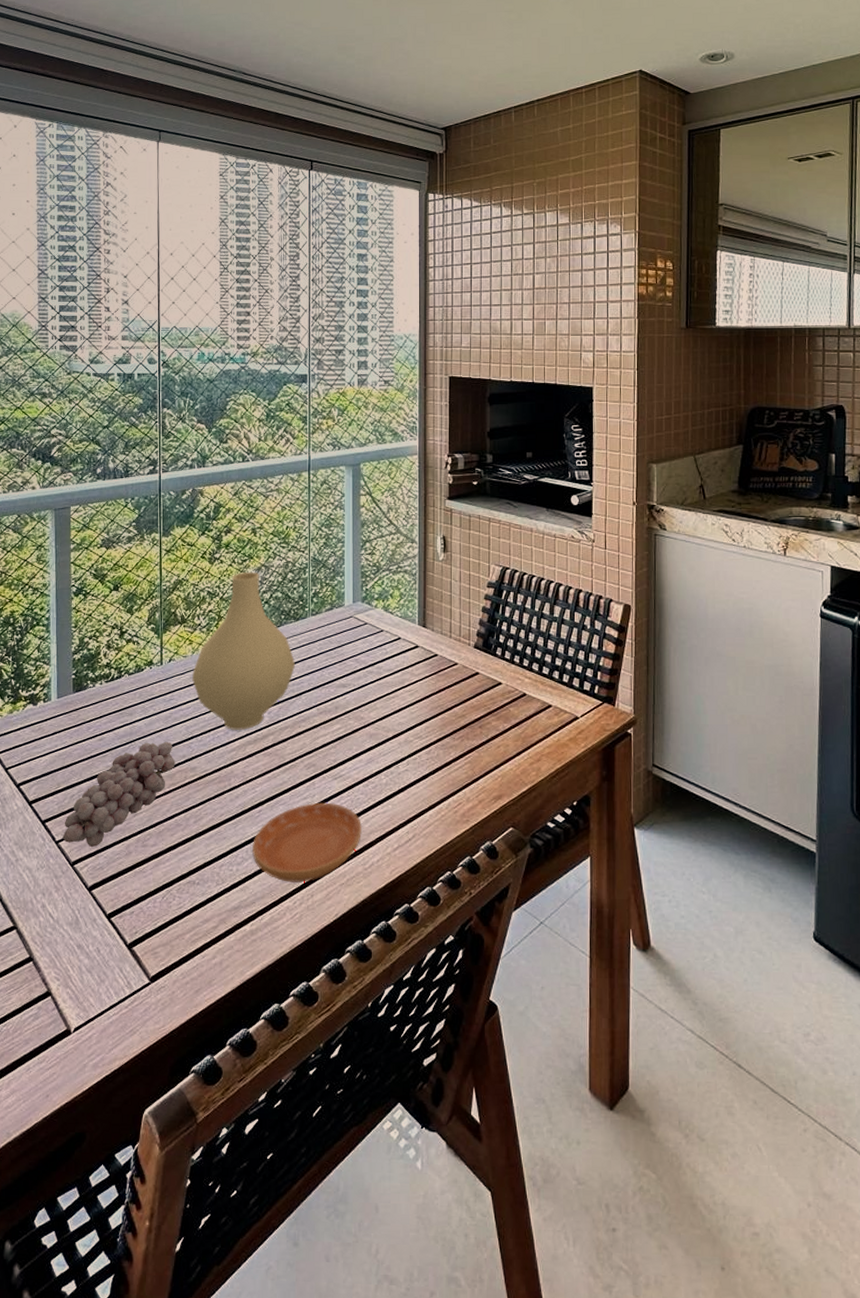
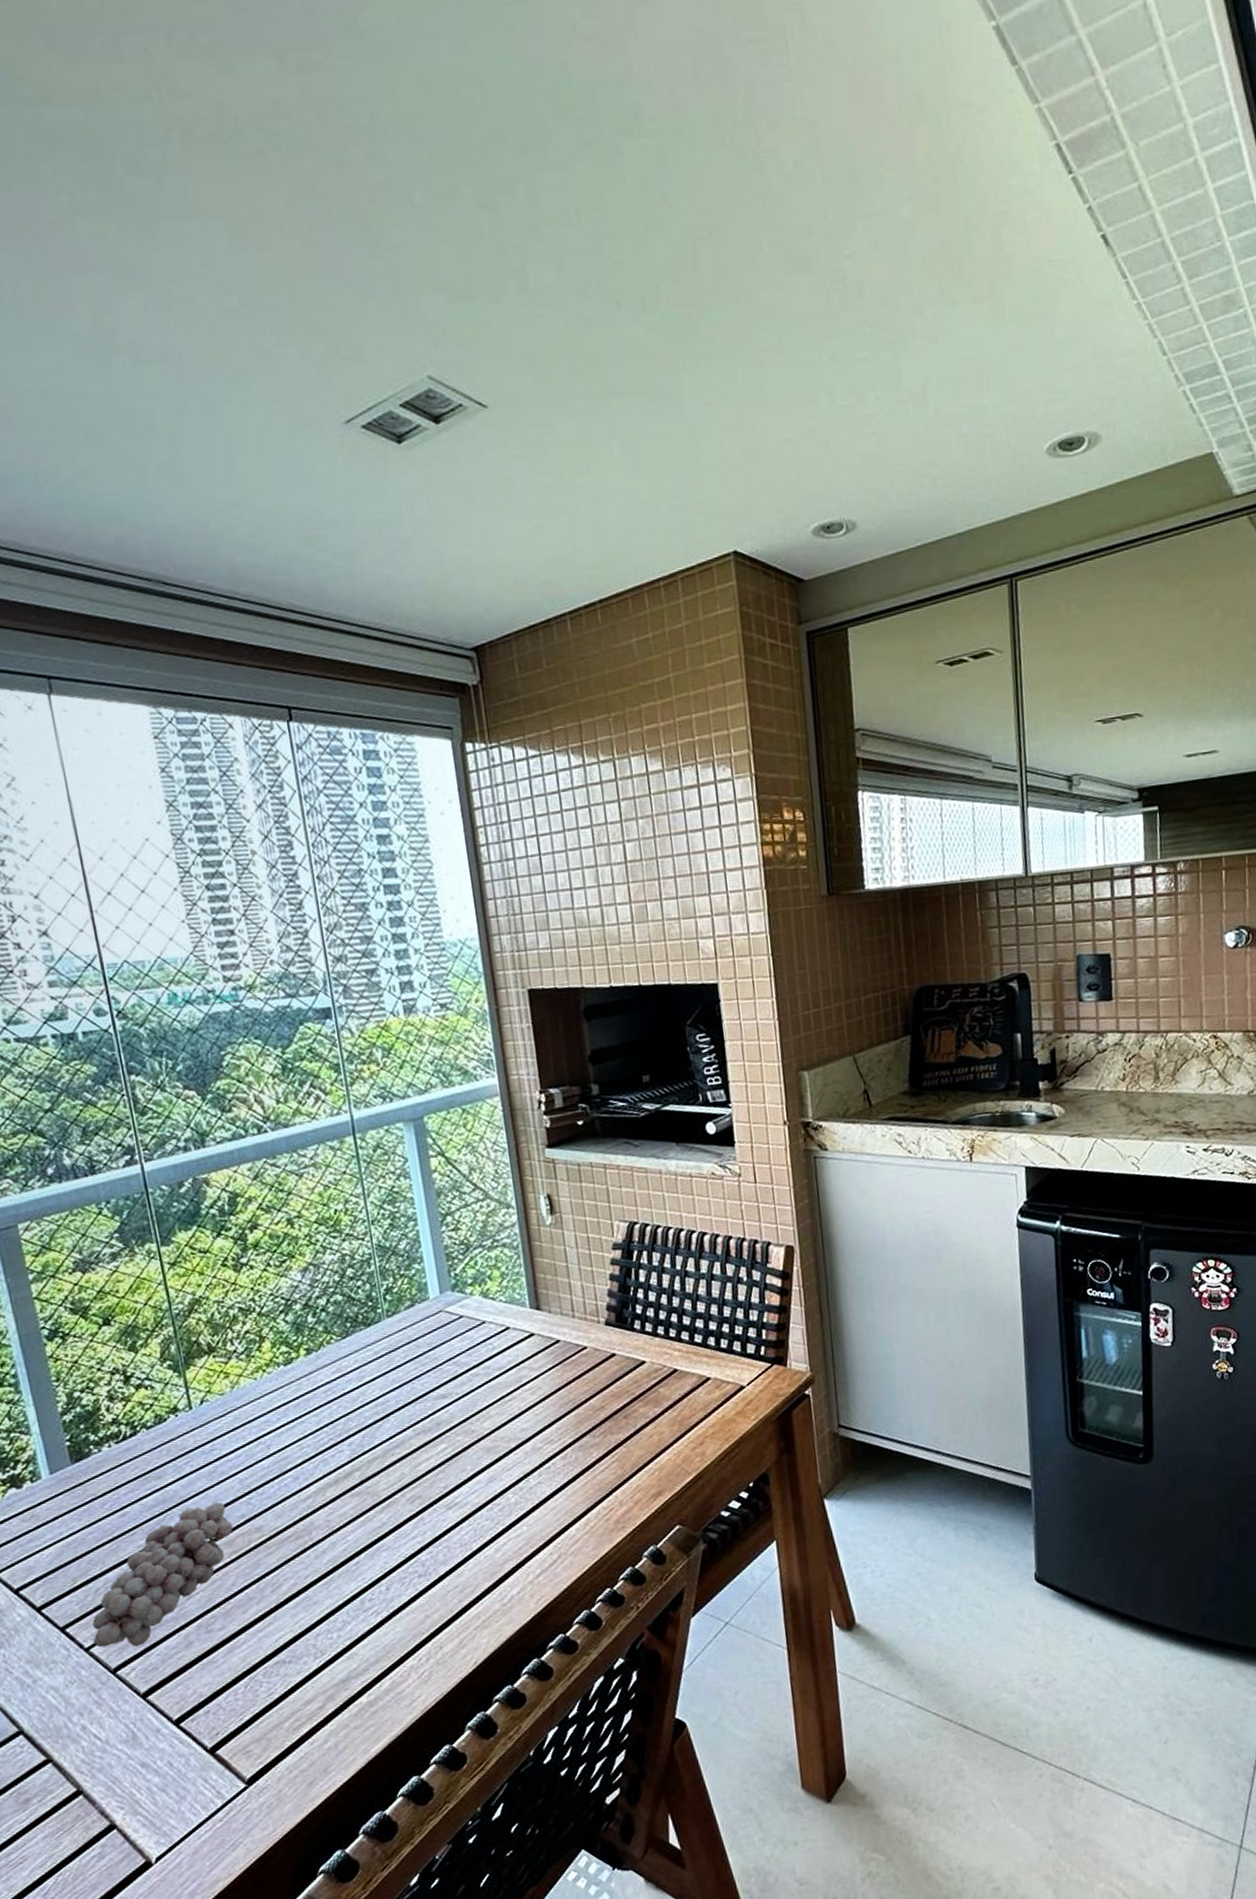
vase: present [191,571,296,731] -> none [235,1273,376,1475]
saucer: present [252,802,362,882] -> none [353,1537,493,1639]

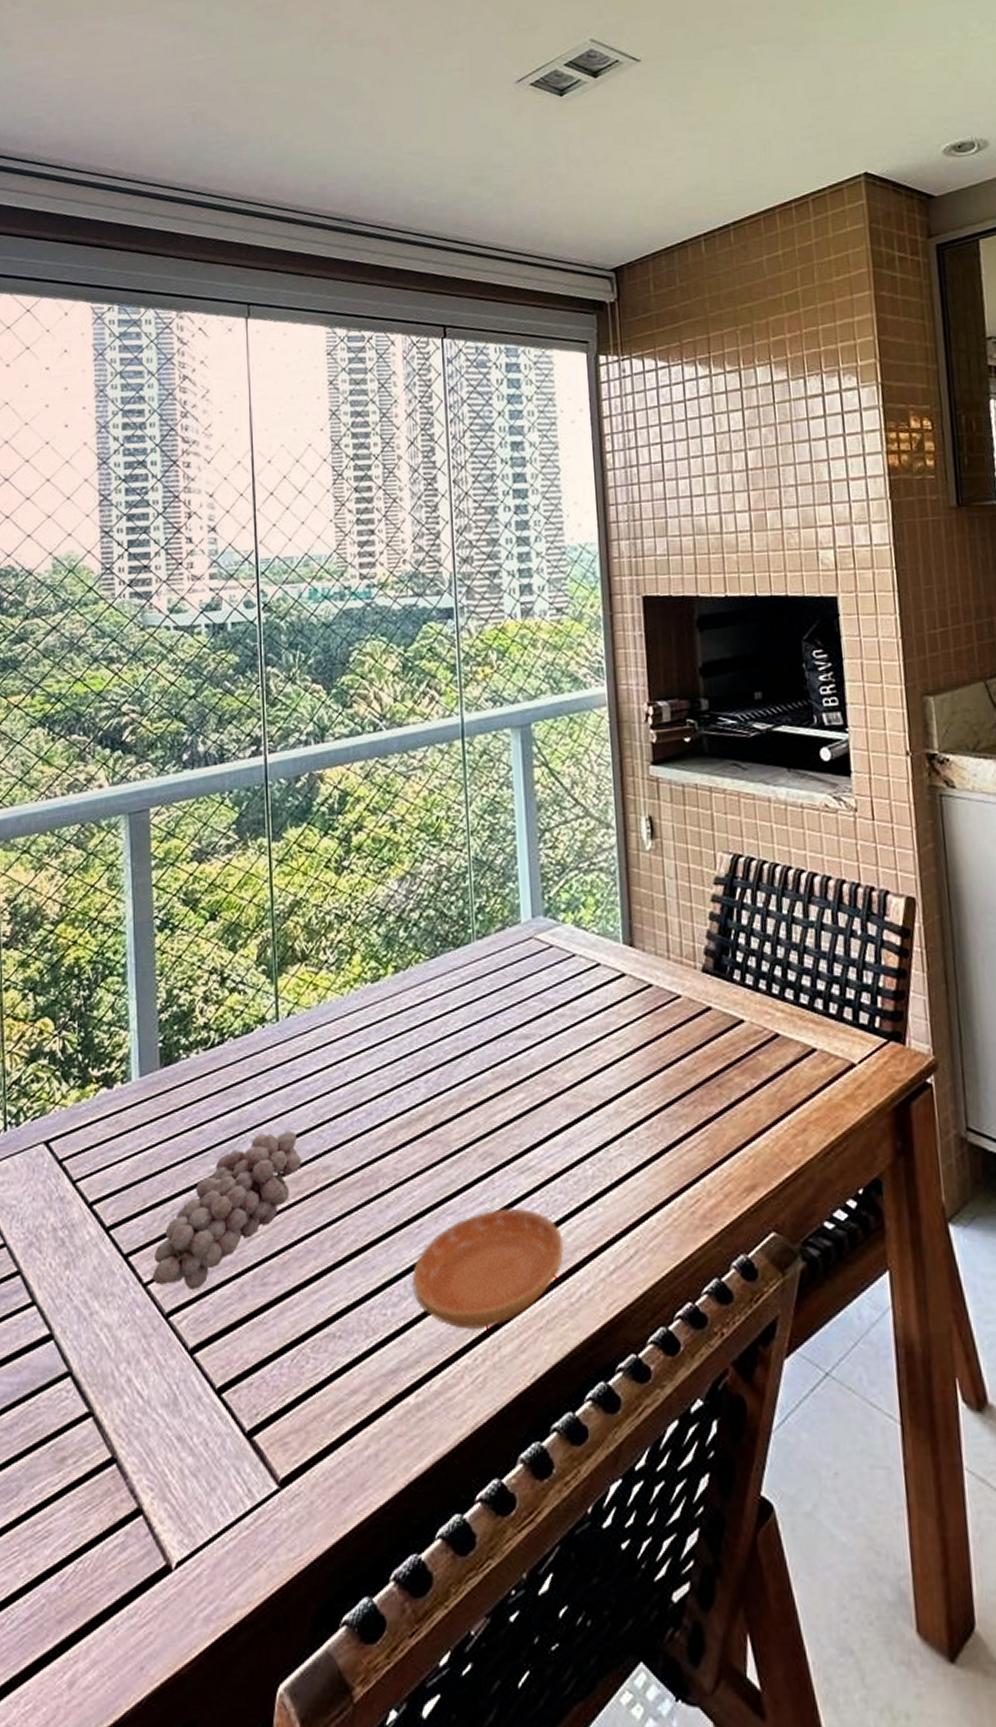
saucer: none [353,1537,493,1639] -> present [412,1208,563,1329]

